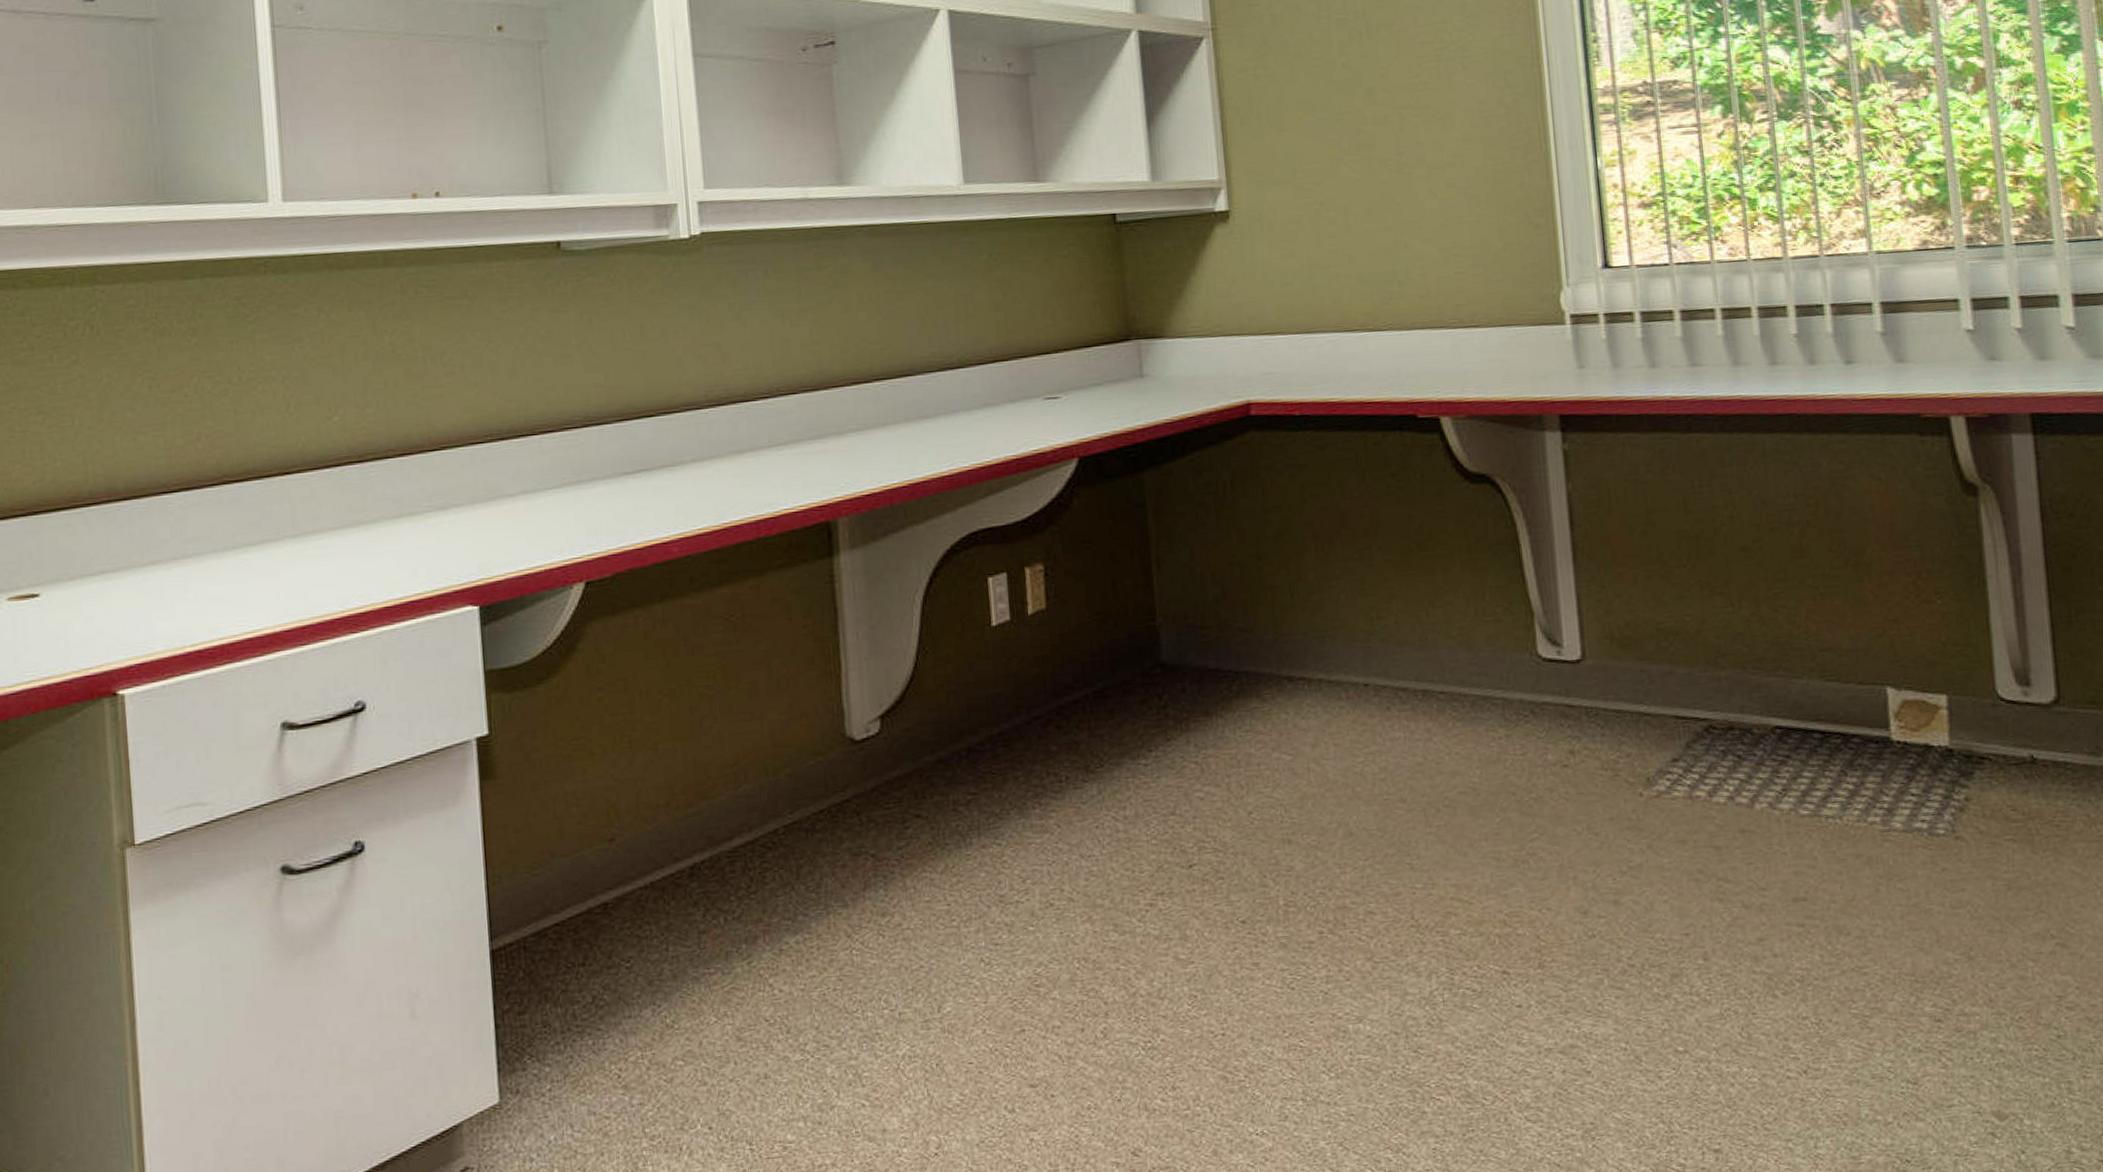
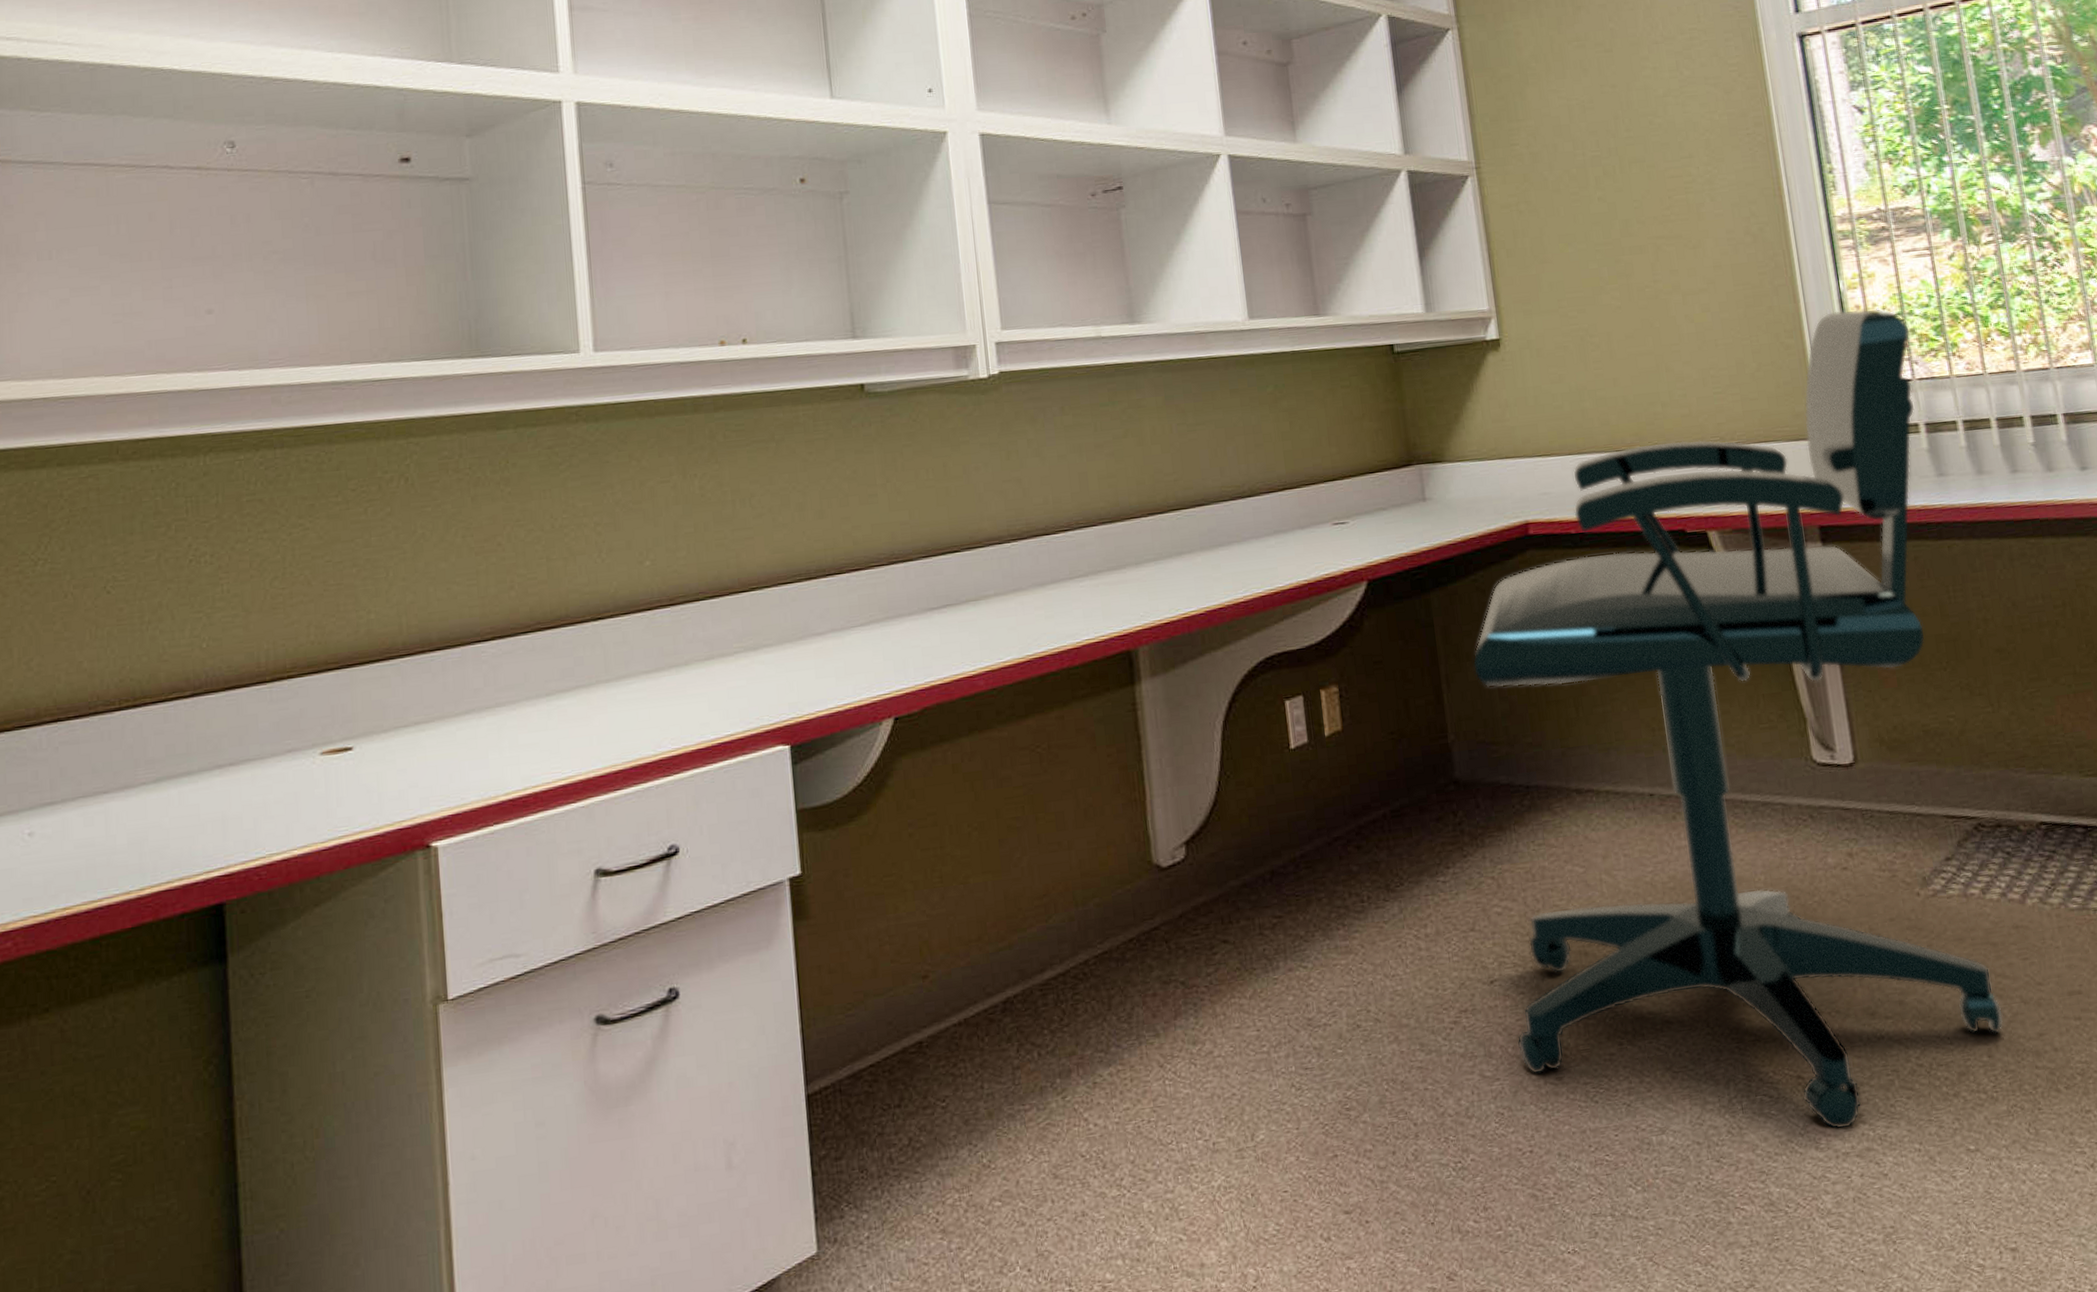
office chair: none [1185,188,1723,1026] -> present [1472,308,2004,1130]

